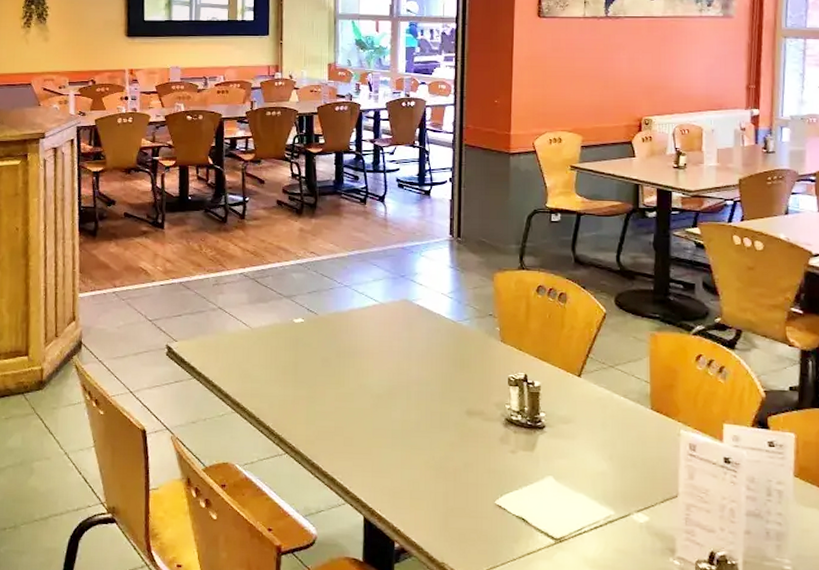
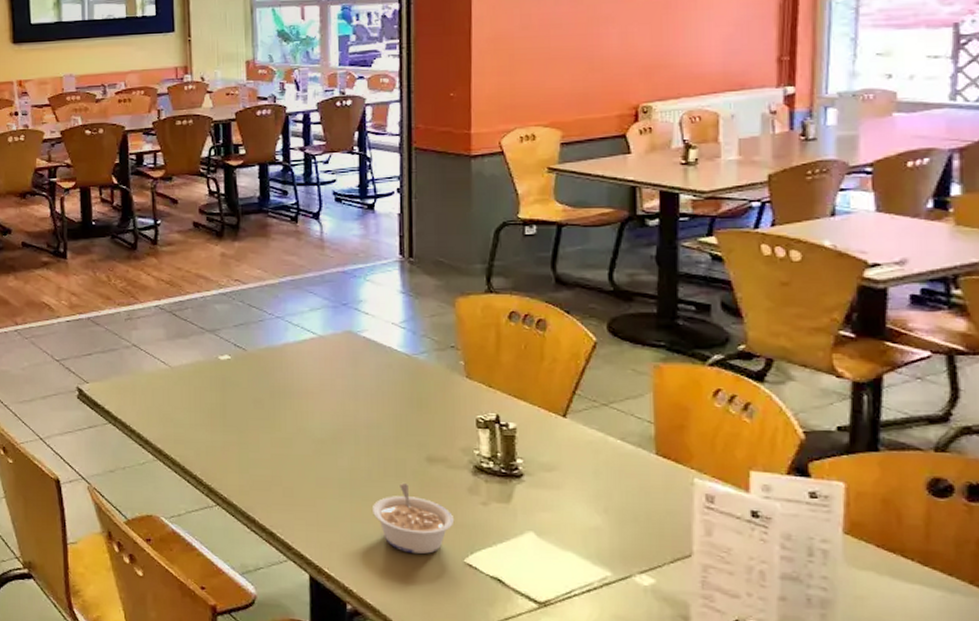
legume: none [419,434,488,497] -> present [371,483,455,555]

